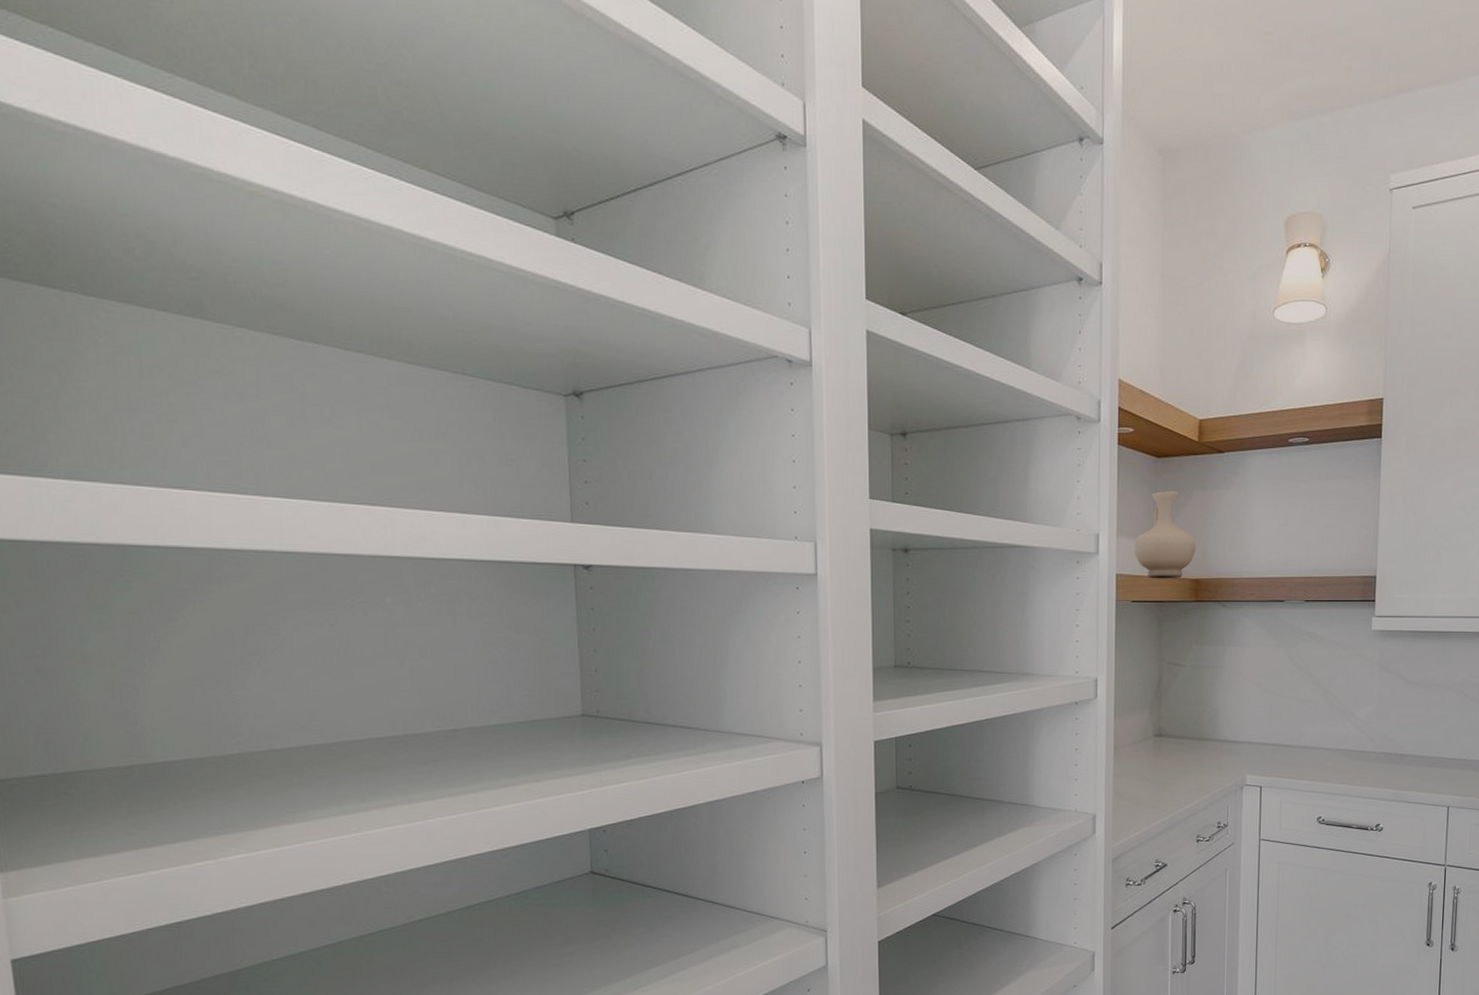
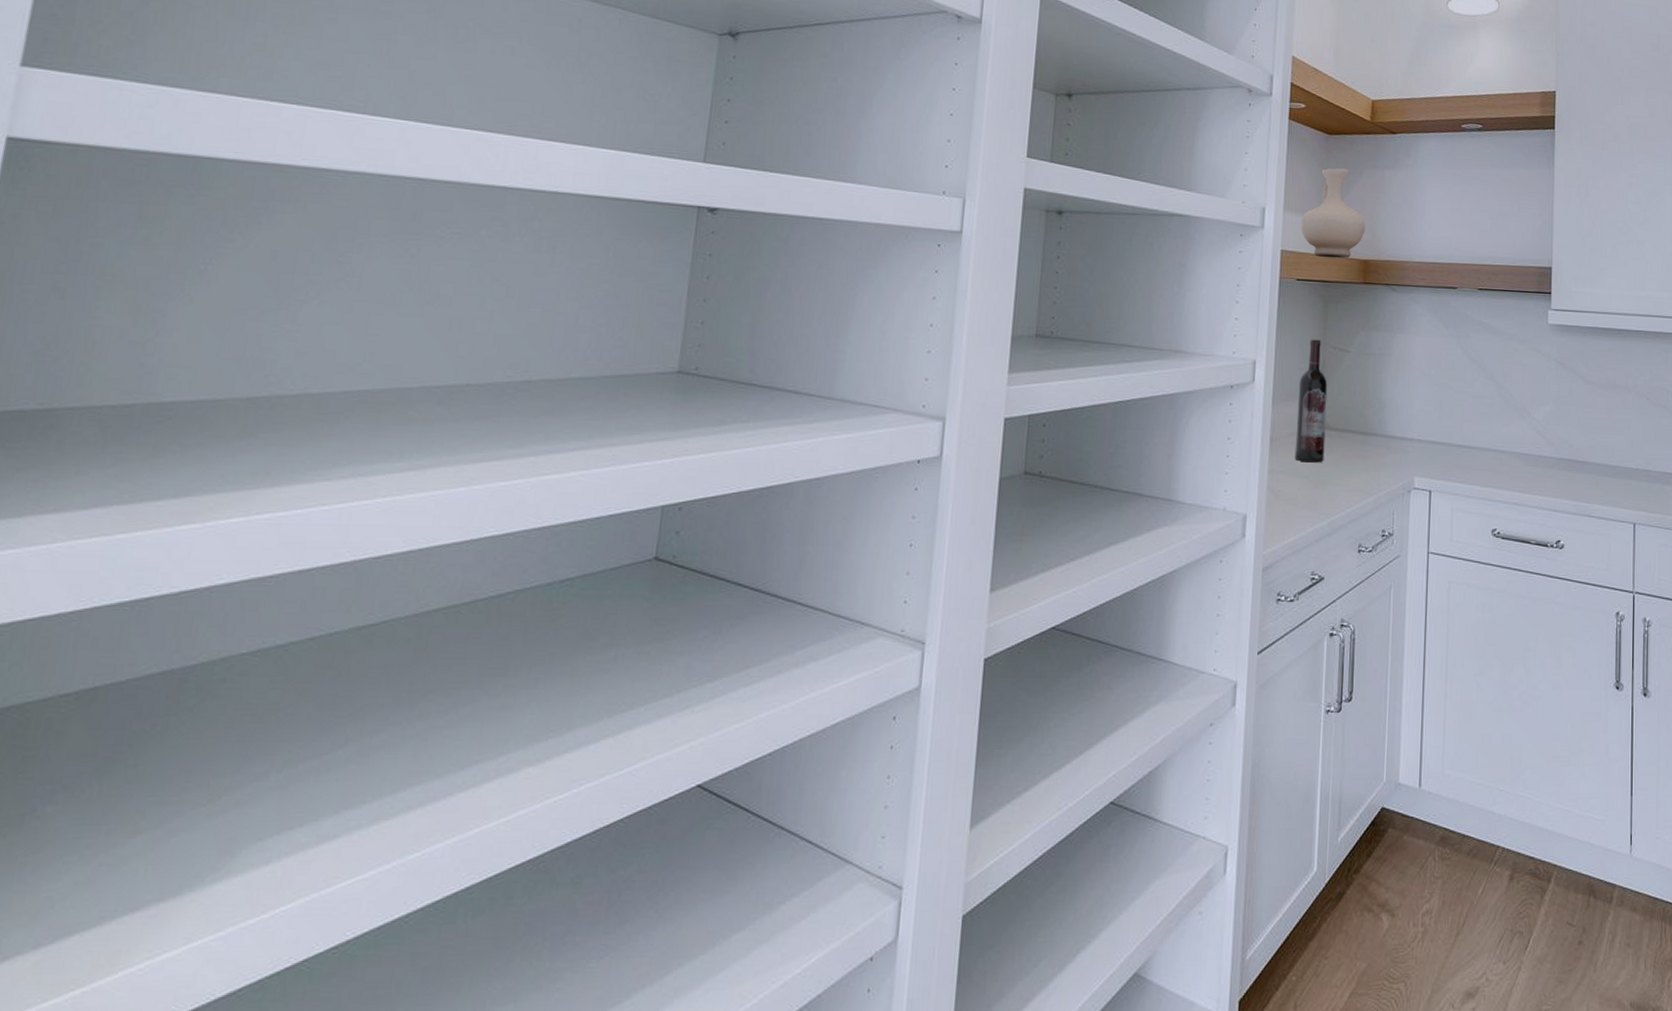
wine bottle: none [1137,656,1165,767] -> present [1294,339,1328,463]

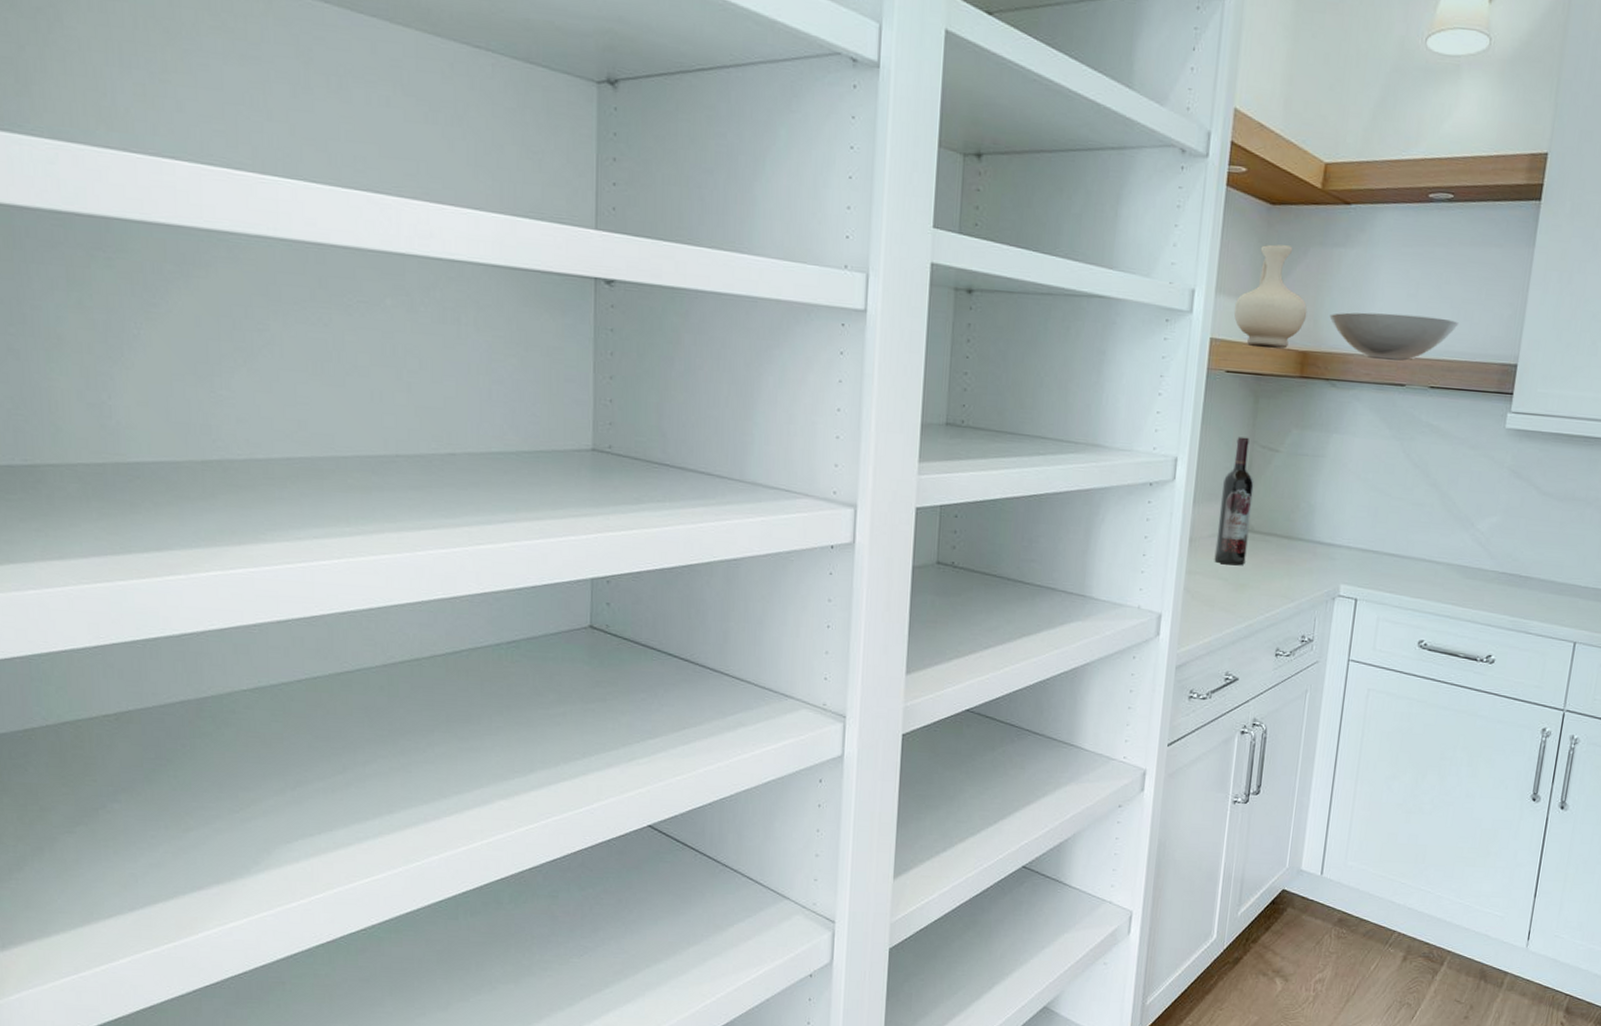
decorative bowl: none [1385,225,1498,267] -> present [1329,312,1459,361]

